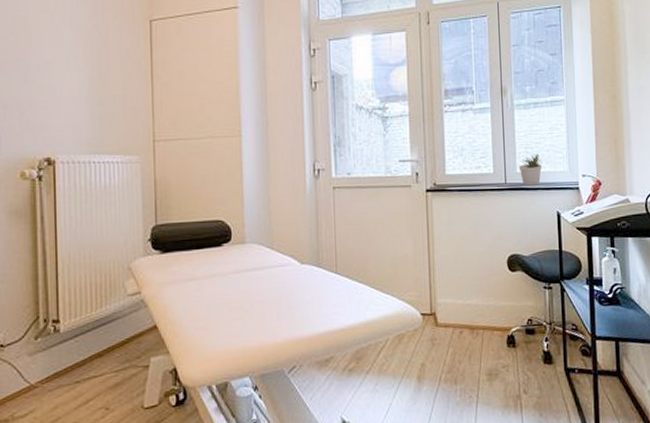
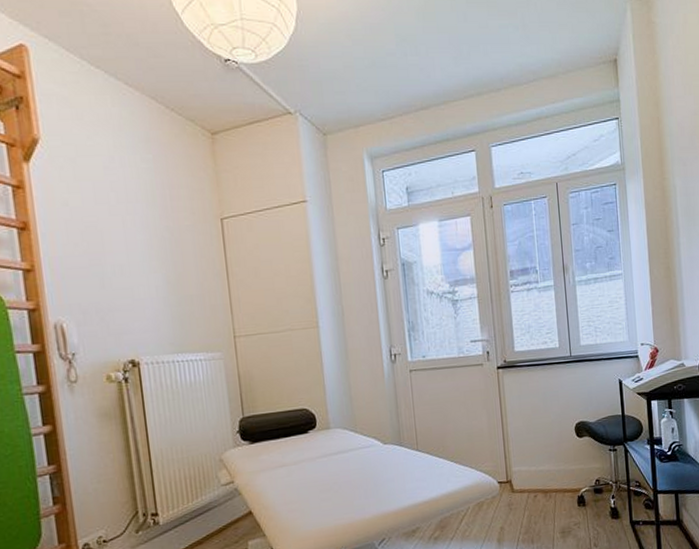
potted plant: present [518,153,543,186] -> none [582,326,604,357]

